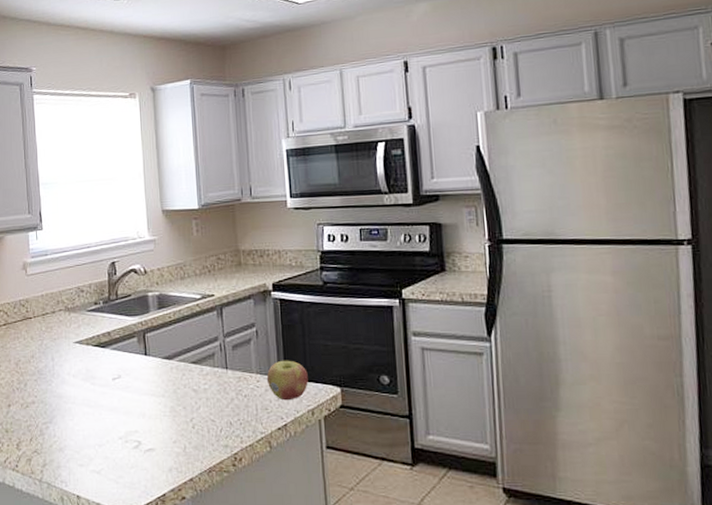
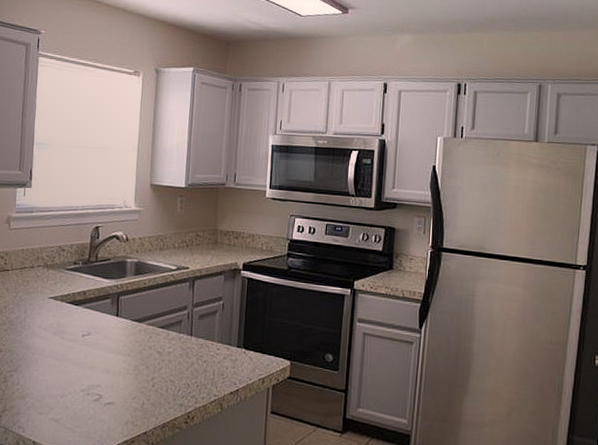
apple: present [267,360,308,401] -> none [227,332,264,369]

